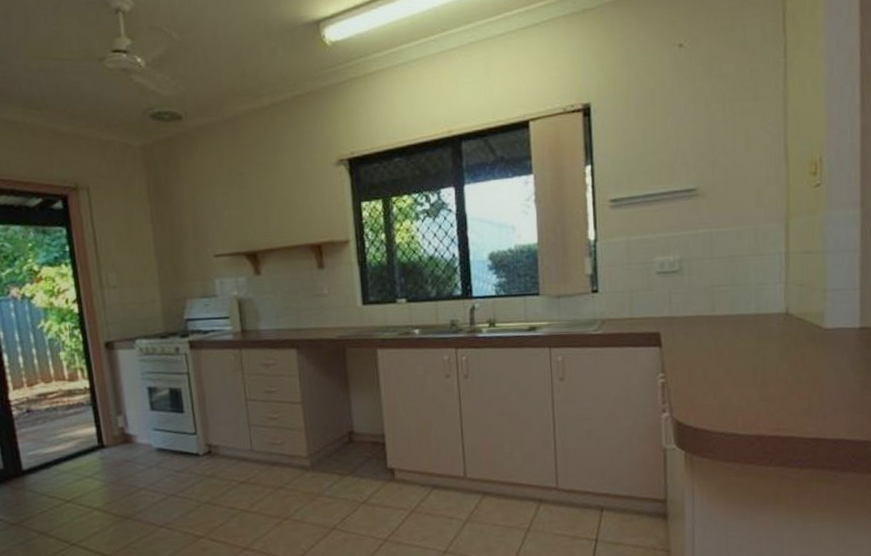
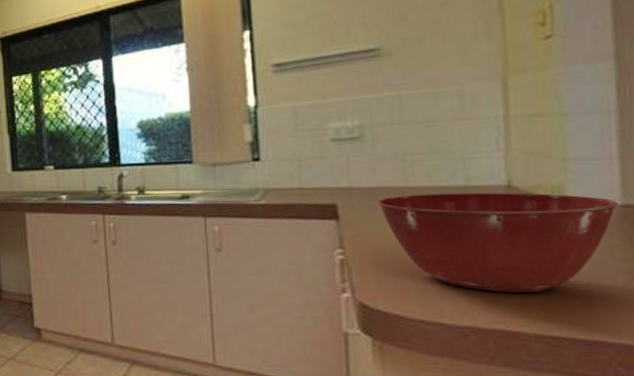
mixing bowl: none [691,319,858,404] -> present [377,192,618,293]

